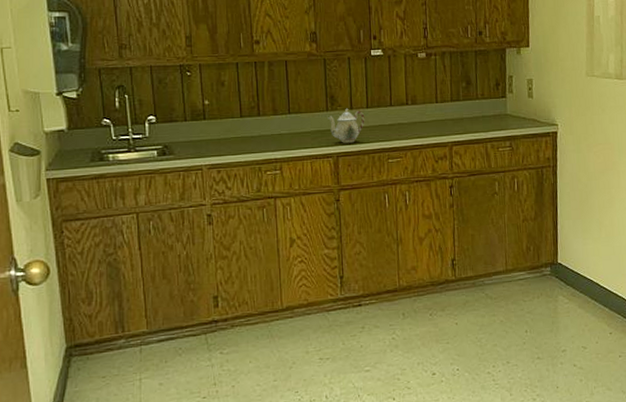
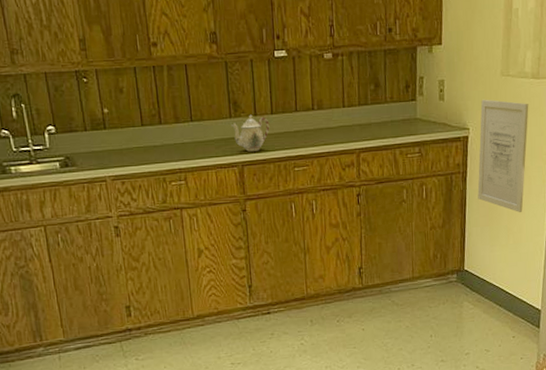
wall art: none [568,97,615,206] -> present [477,99,529,212]

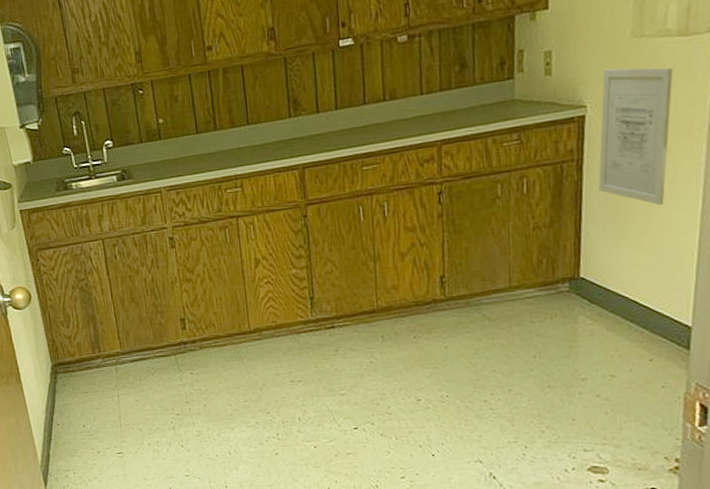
teapot: present [232,114,270,152] -> none [292,112,334,153]

